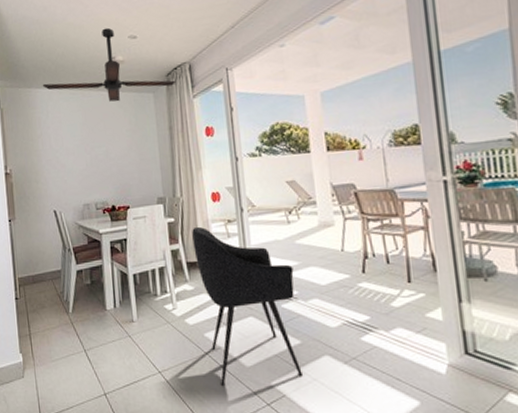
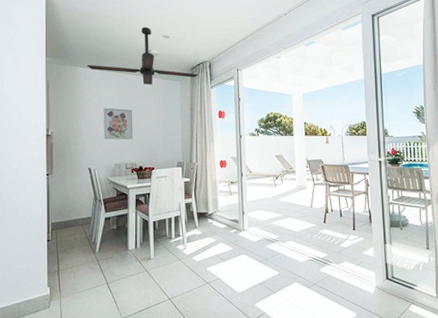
wall art: none [64,134,102,175] -> present [103,108,133,140]
armchair: present [192,226,302,385] -> none [203,185,278,308]

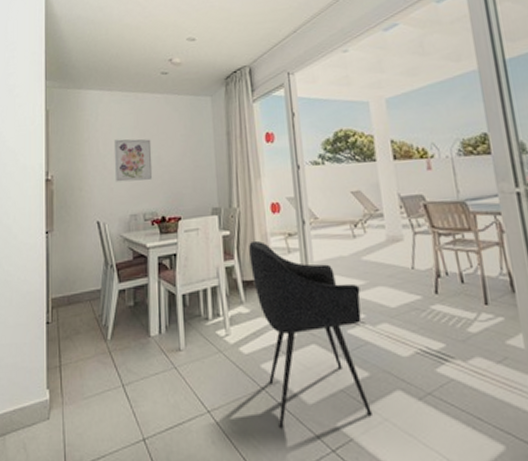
ceiling fan: present [86,27,199,85] -> none [93,29,236,105]
armchair: none [203,185,278,308] -> present [249,240,372,428]

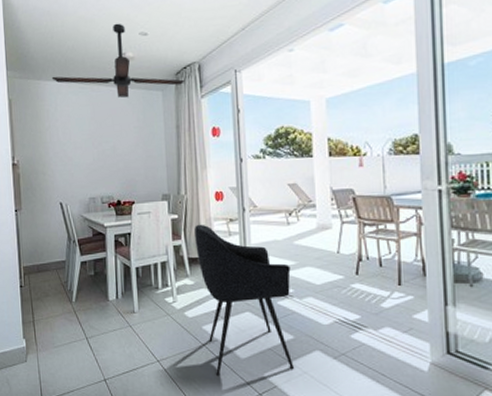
ceiling fan: none [93,29,236,105] -> present [51,23,185,98]
wall art: present [113,139,153,182] -> none [72,129,109,168]

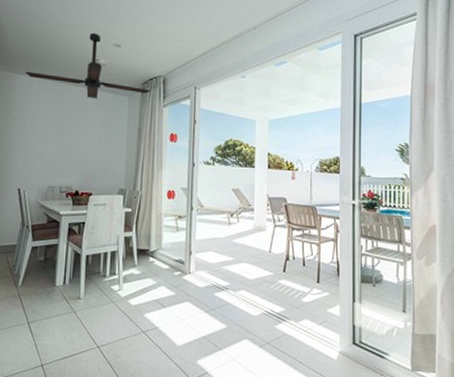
armchair: present [195,224,294,375] -> none [145,218,228,362]

